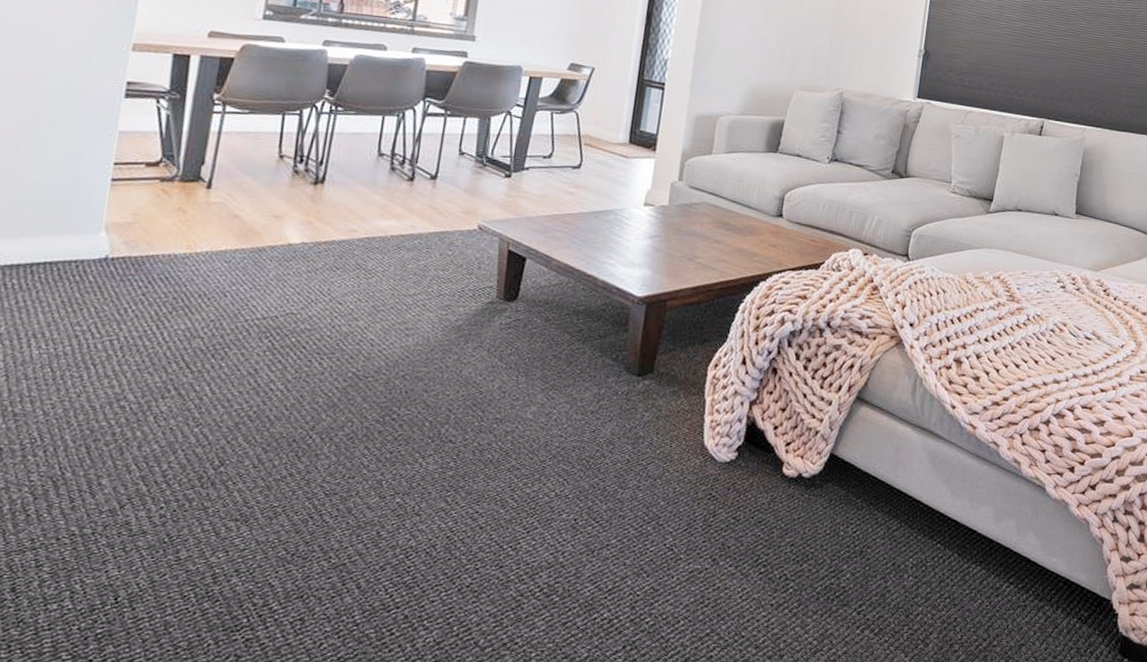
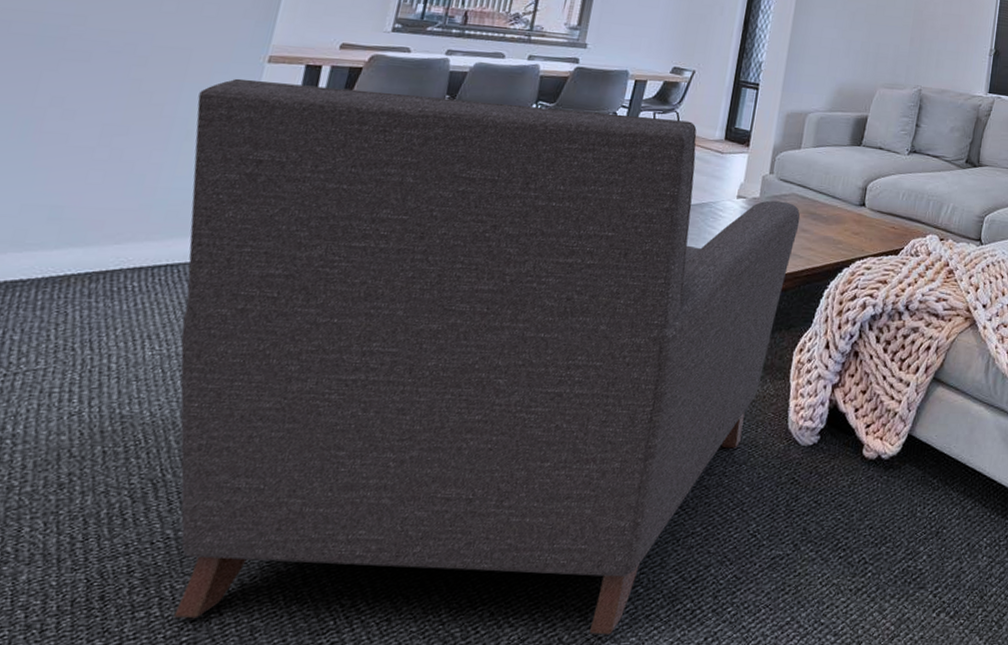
chair: none [61,67,713,640] -> present [173,78,801,635]

